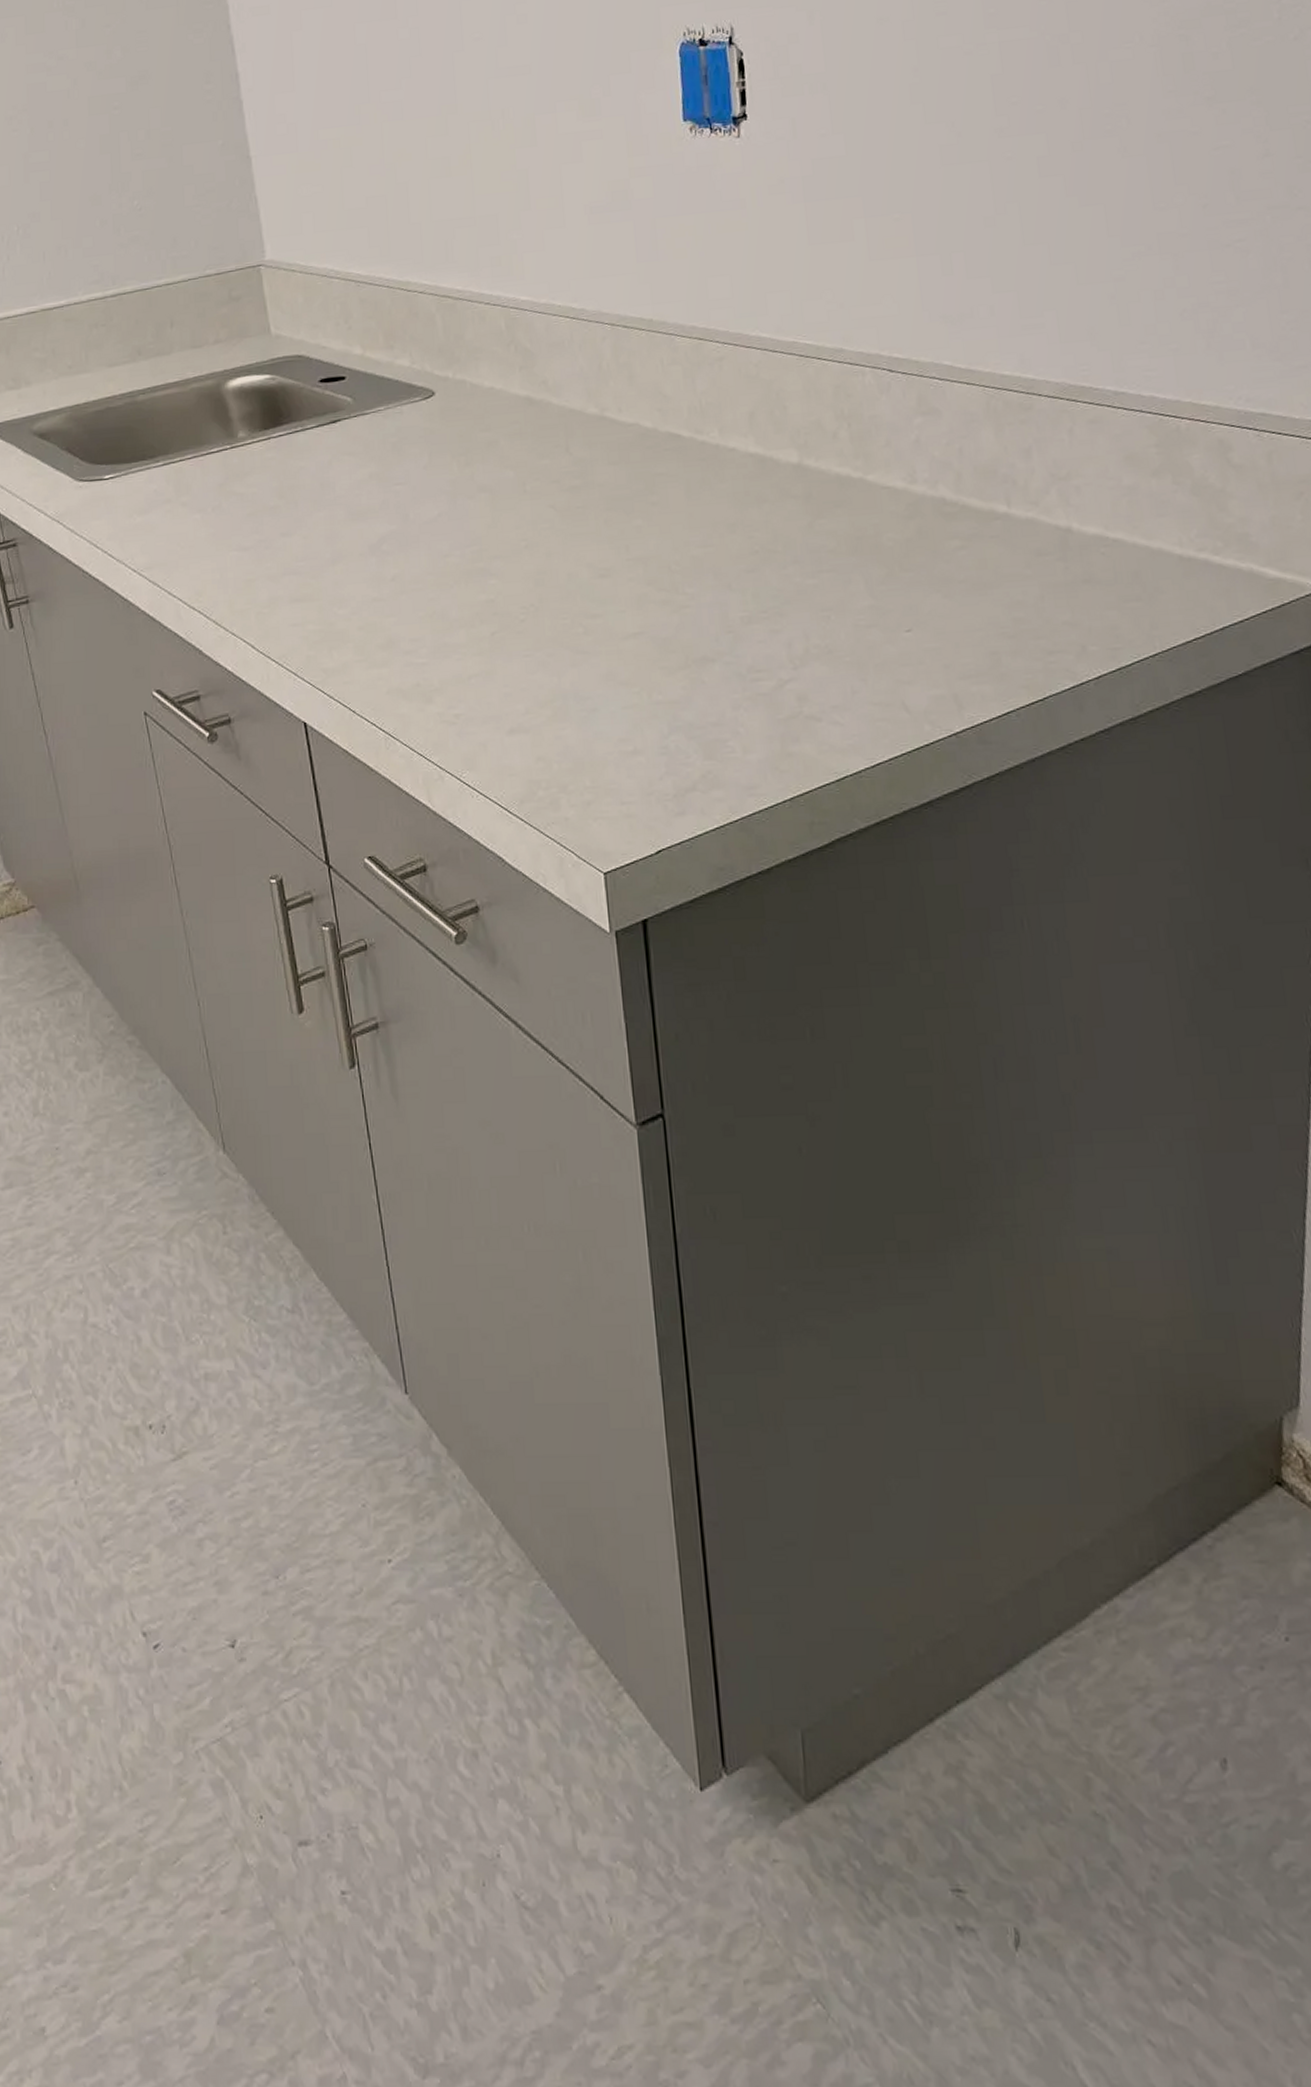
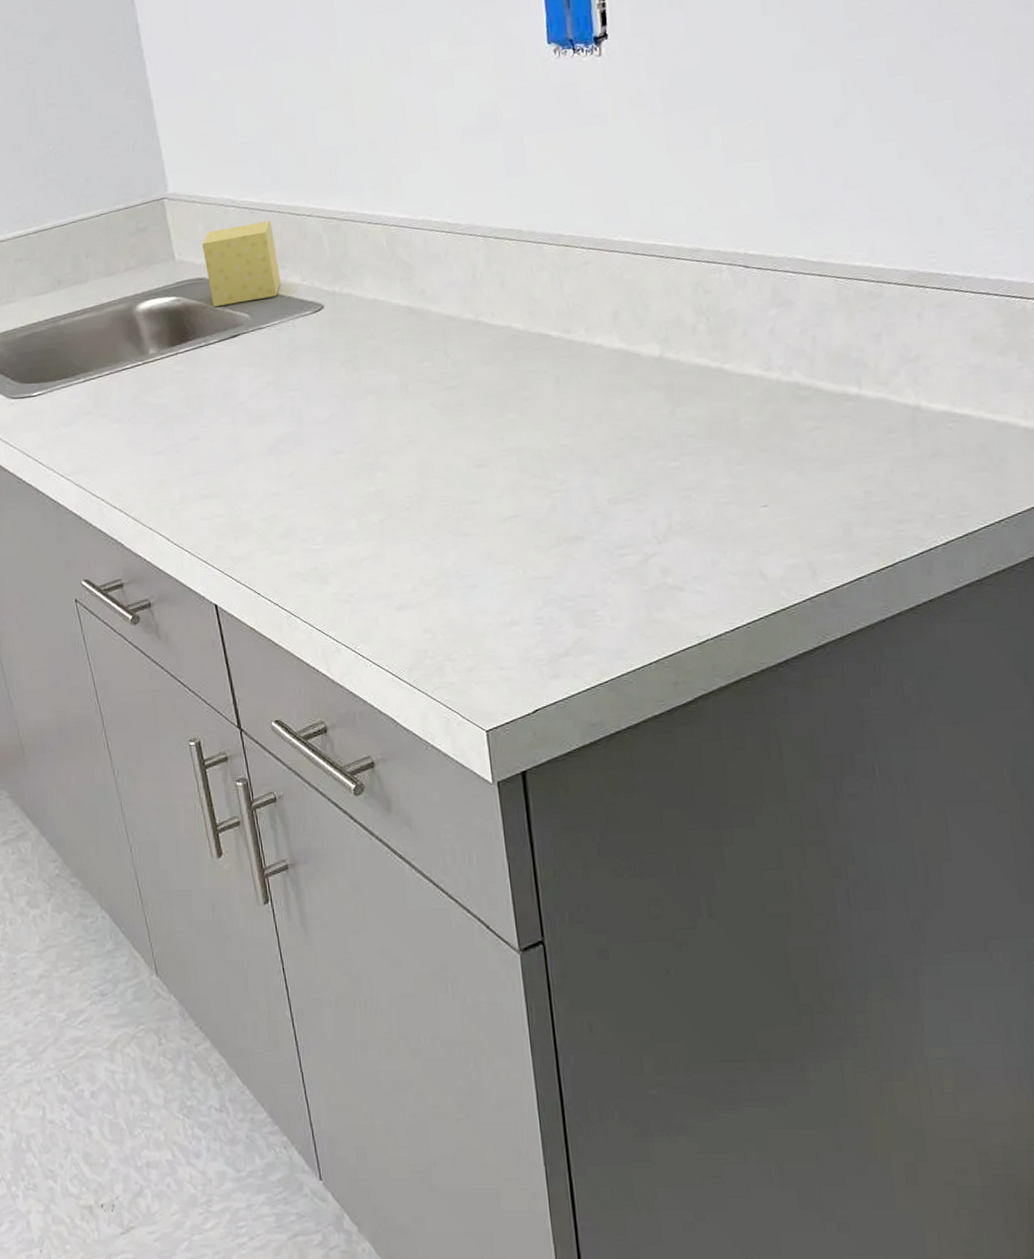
sponge: none [301,295,388,388] -> present [201,220,281,307]

